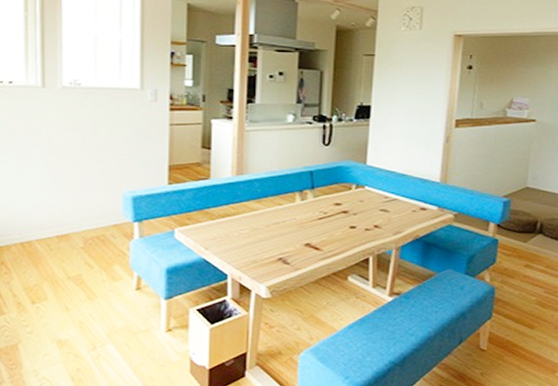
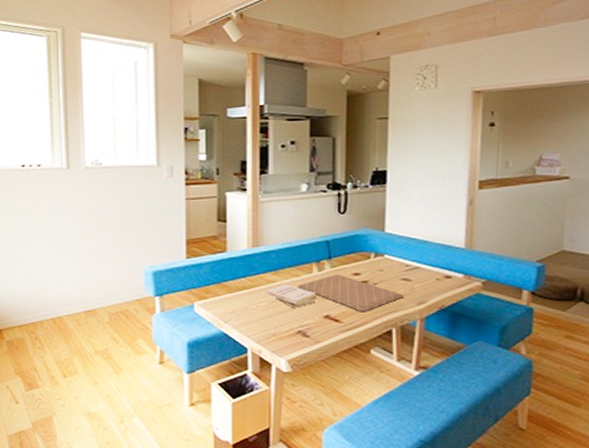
books: none [247,212,300,235] -> present [265,283,318,308]
placemat: none [280,204,381,241] -> present [298,275,403,312]

